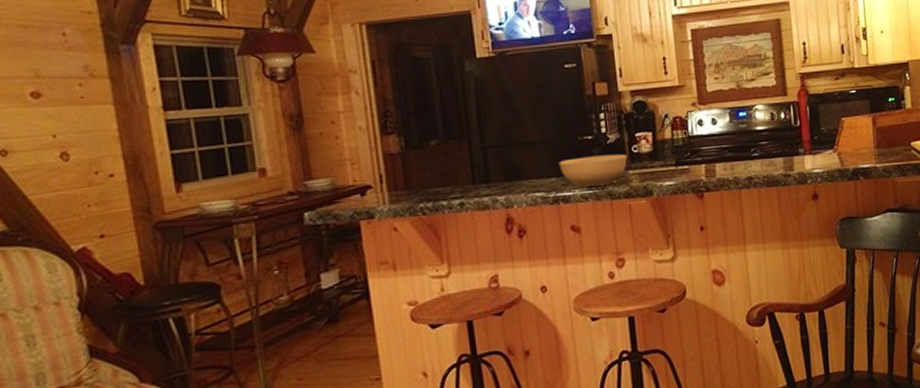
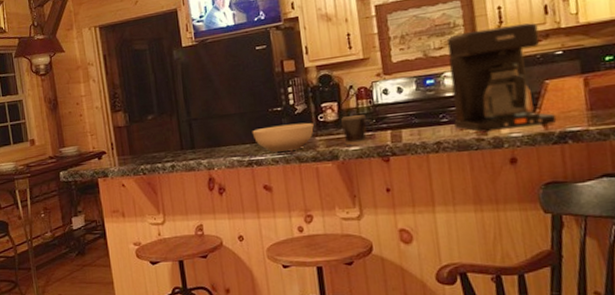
mug: none [656,147,690,180] -> present [341,115,375,146]
coffee maker: none [758,61,851,168] -> present [446,23,557,133]

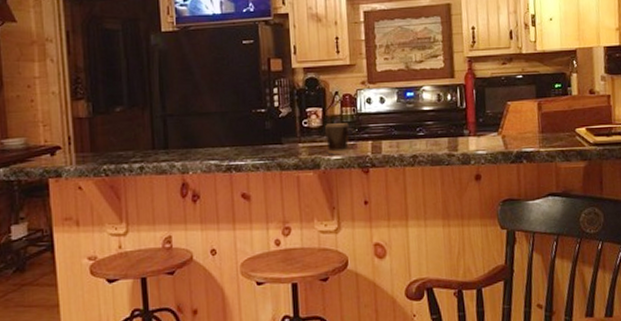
bowl: present [252,122,315,153] -> none [233,127,299,157]
coffee maker: present [446,23,557,133] -> none [427,46,515,148]

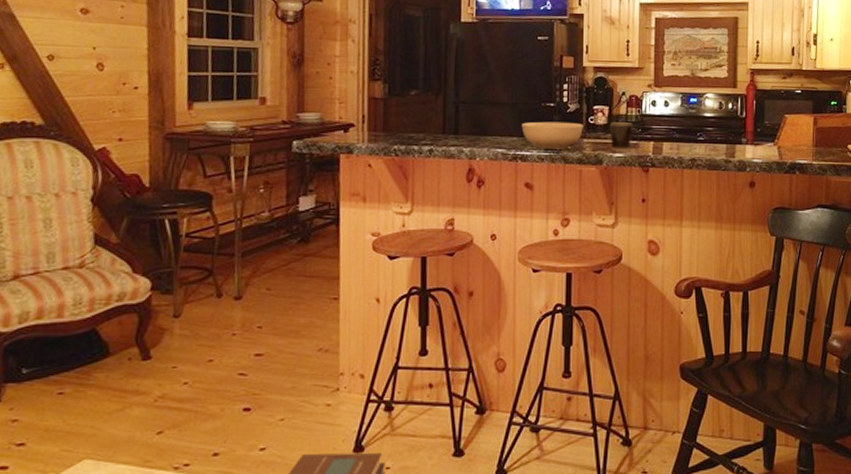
bowl: none [233,127,299,157] -> present [521,121,585,149]

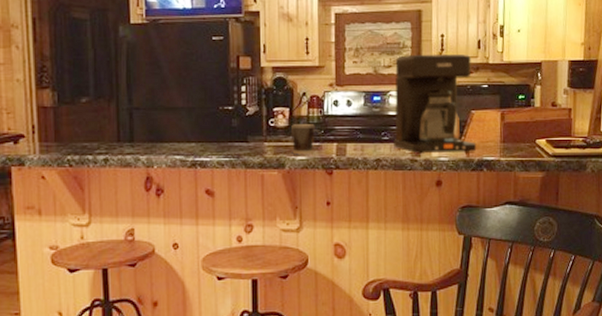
bowl: present [521,121,585,149] -> none [199,126,265,154]
coffee maker: none [709,59,790,156] -> present [394,54,477,154]

